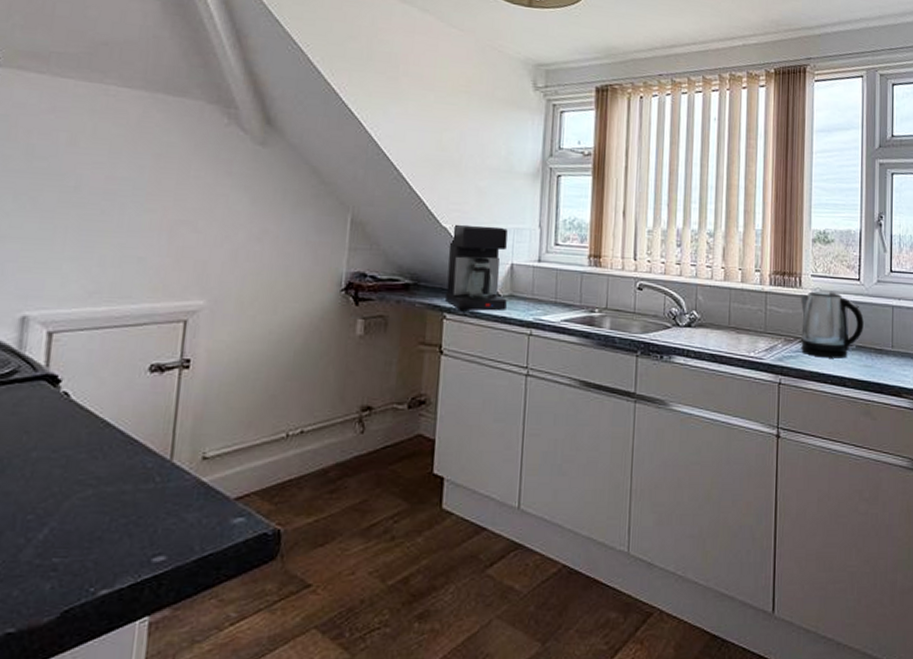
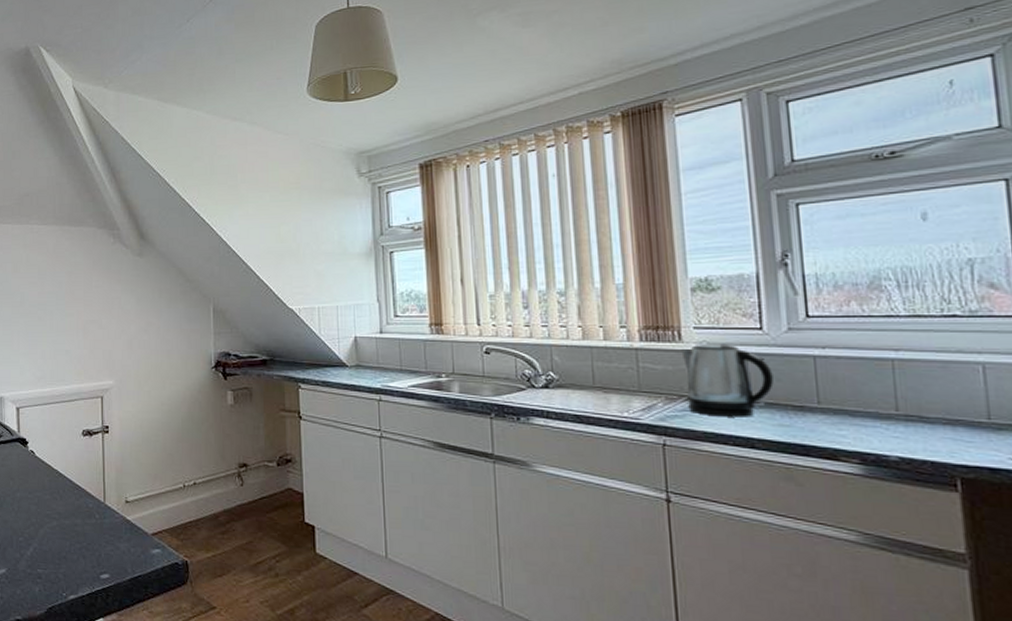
coffee maker: present [446,225,508,311] -> none [296,304,354,380]

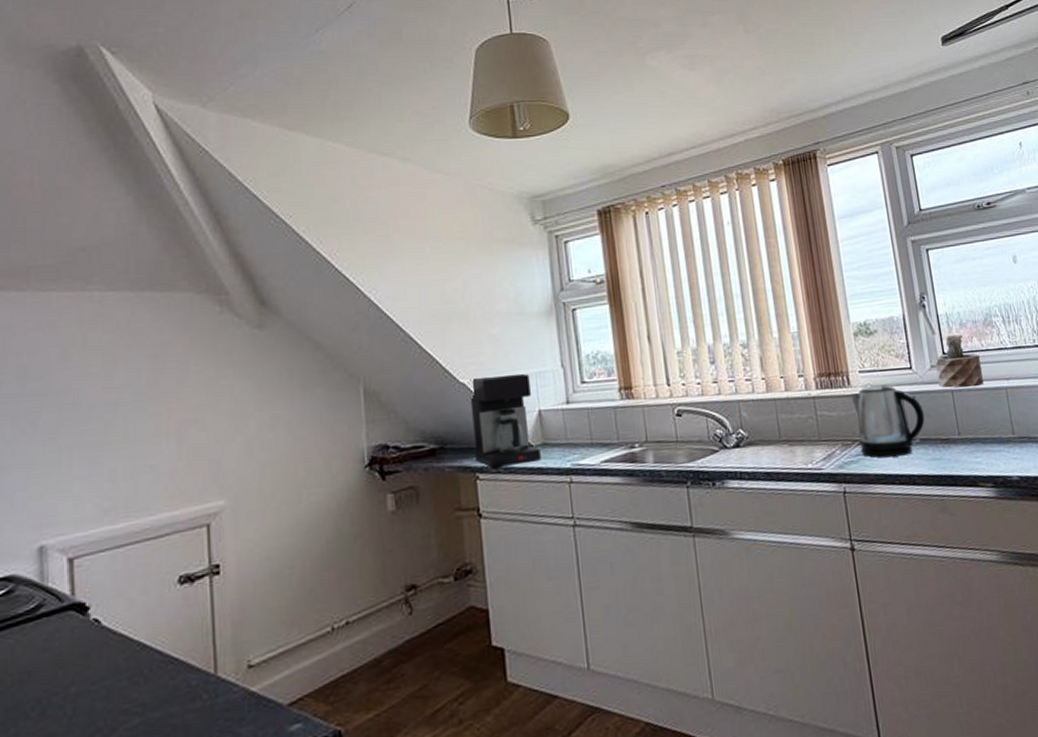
coffee maker: none [296,304,354,380] -> present [469,373,541,468]
succulent plant: none [794,297,861,355] -> present [934,334,983,388]

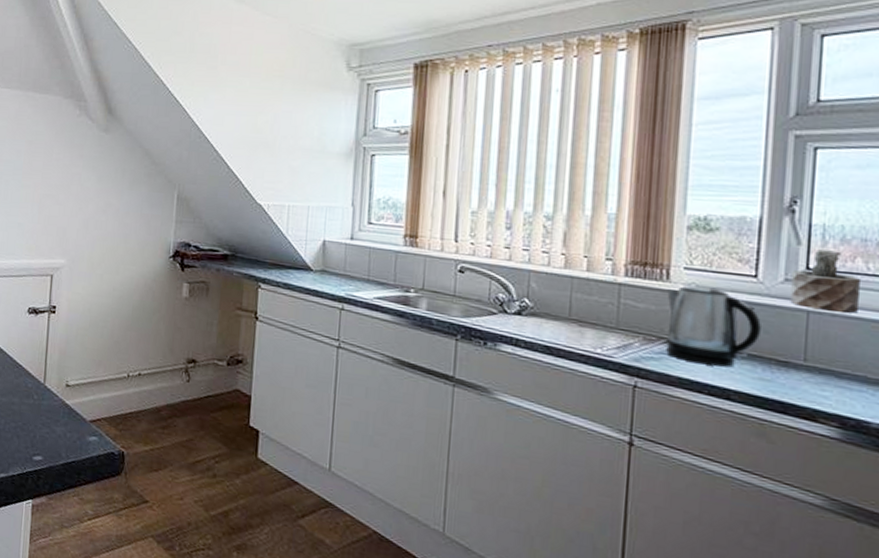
coffee maker: present [469,373,541,468] -> none [261,202,320,284]

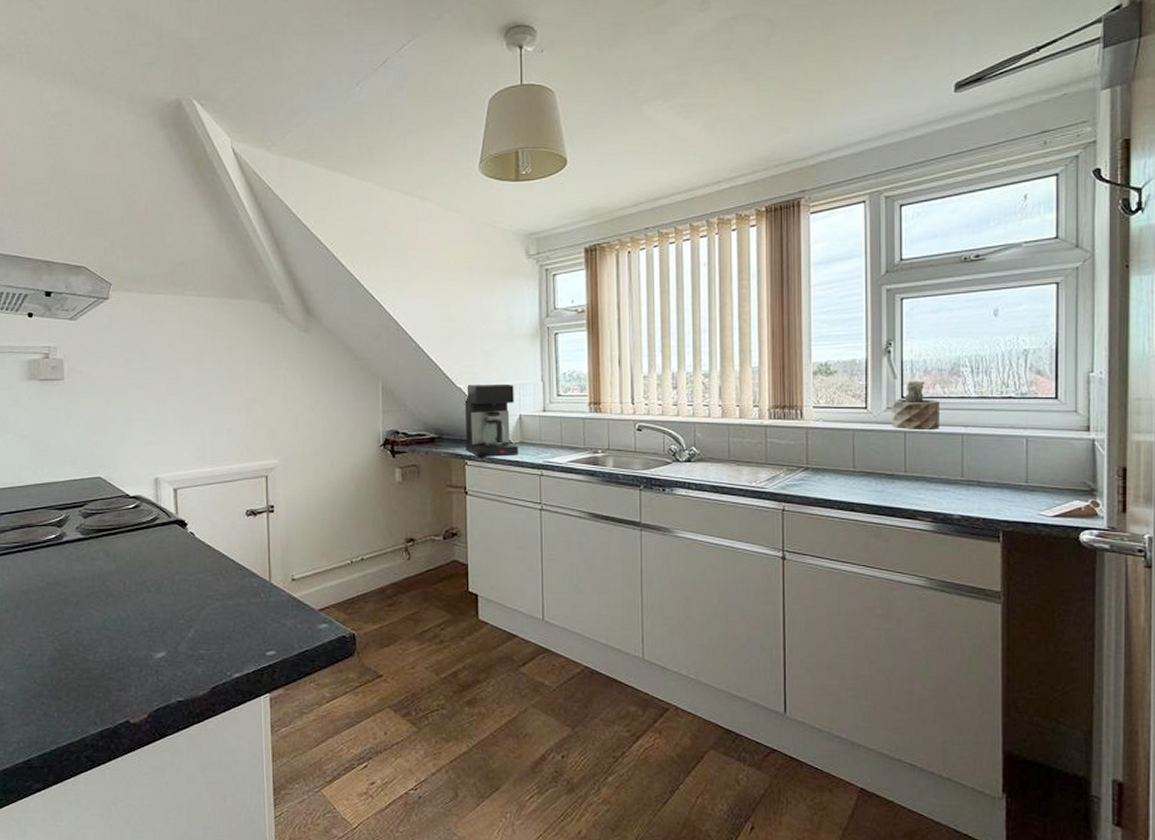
coffee maker: none [261,202,320,284] -> present [464,383,518,457]
kettle: present [666,285,761,367] -> none [802,421,872,485]

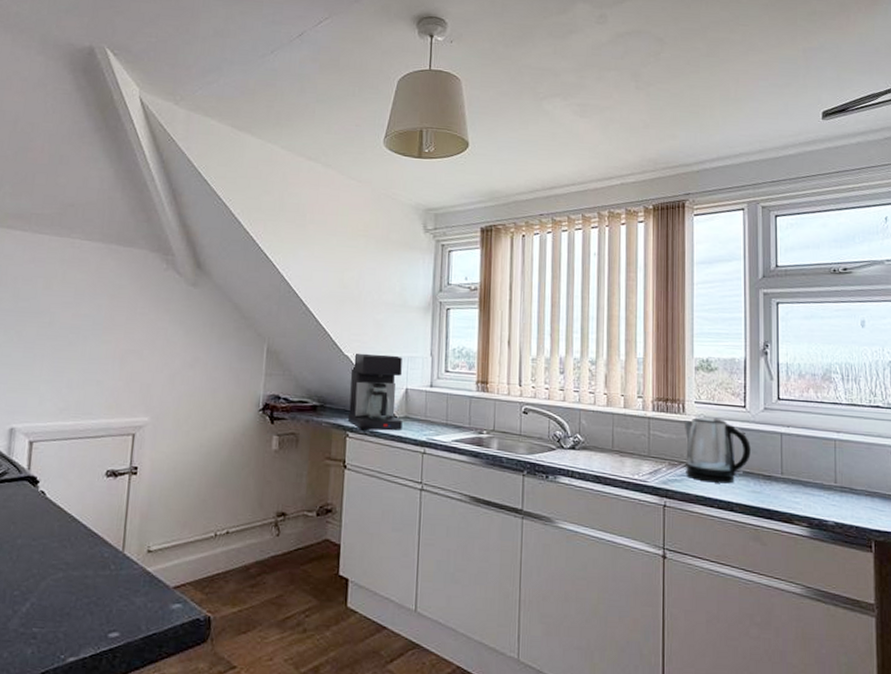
kettle: none [802,421,872,485] -> present [684,416,751,484]
succulent plant: present [892,381,941,431] -> none [769,383,814,434]

